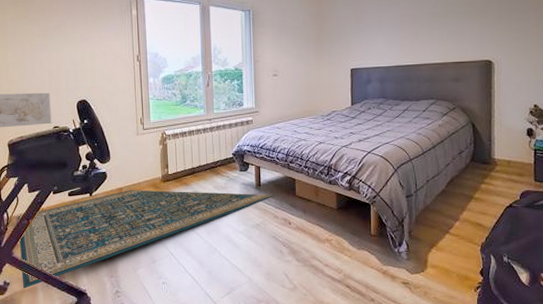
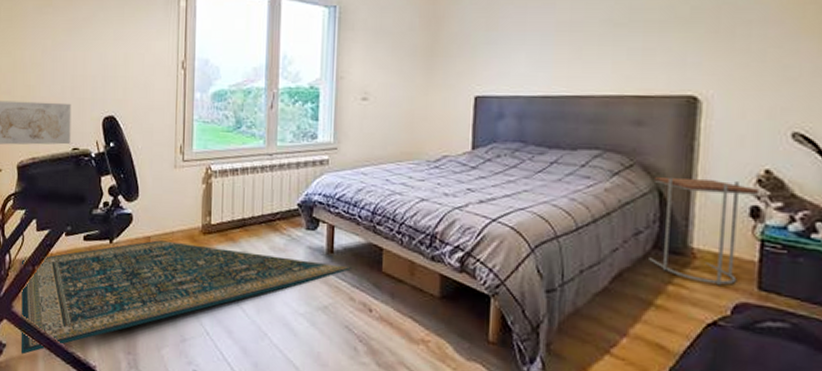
side table: none [468,113,531,182] -> present [649,176,759,286]

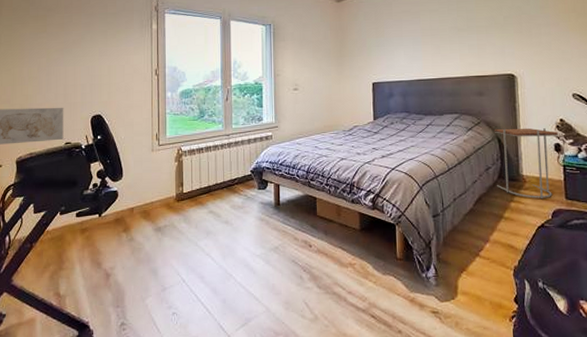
rug: present [20,240,351,355] -> none [19,210,294,321]

